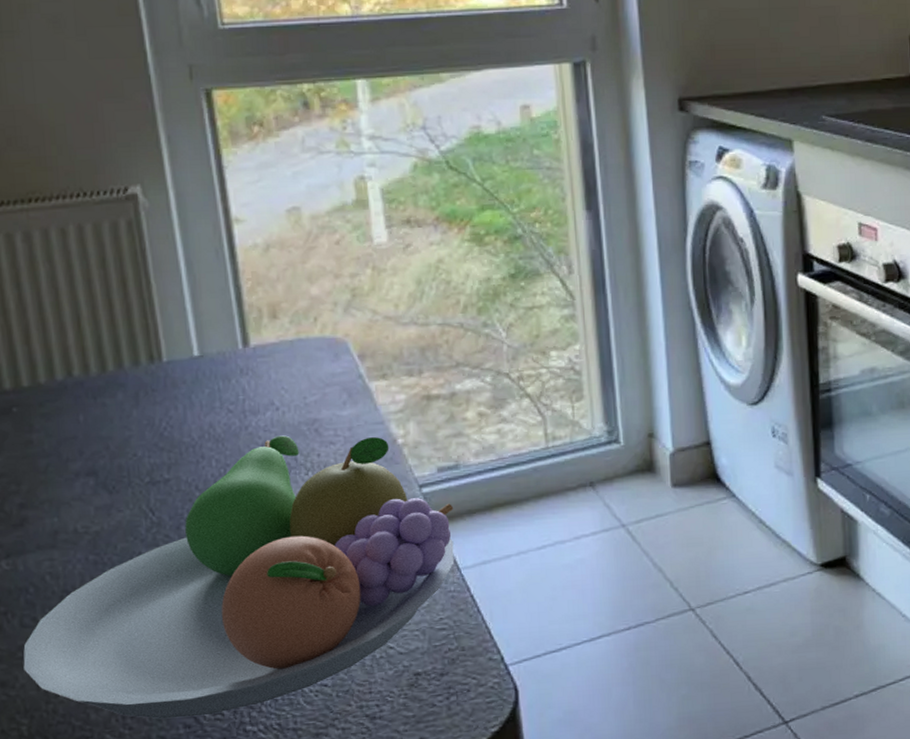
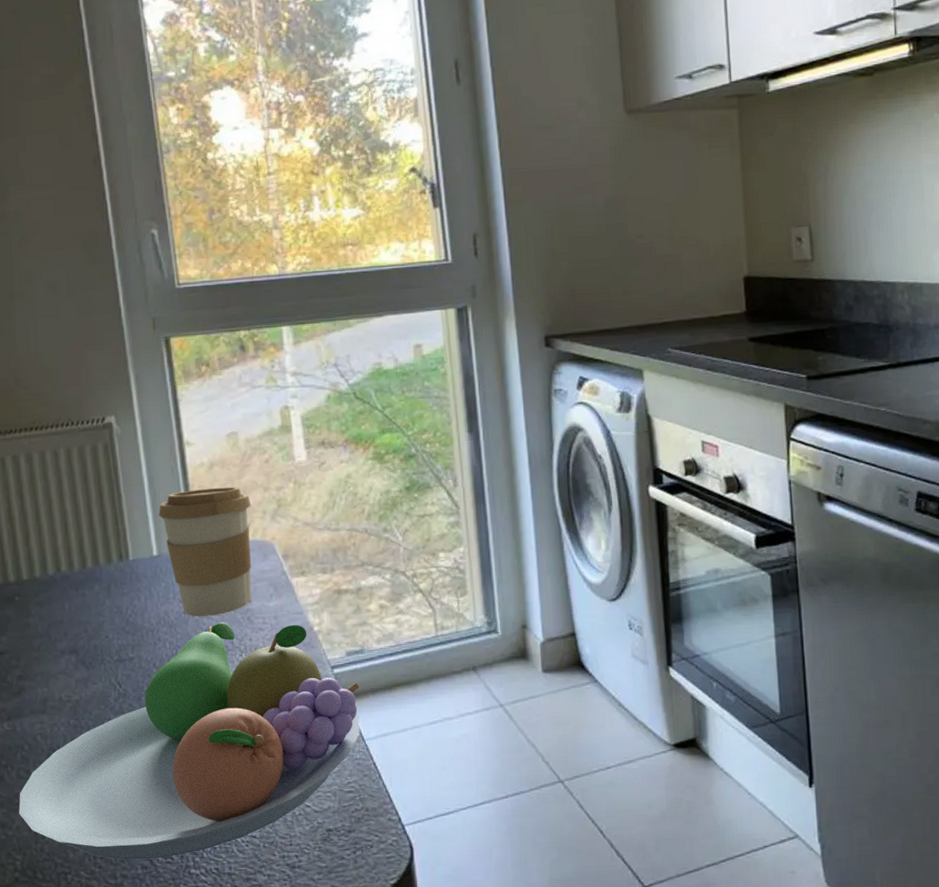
coffee cup: none [200,273,320,430] -> present [158,486,252,617]

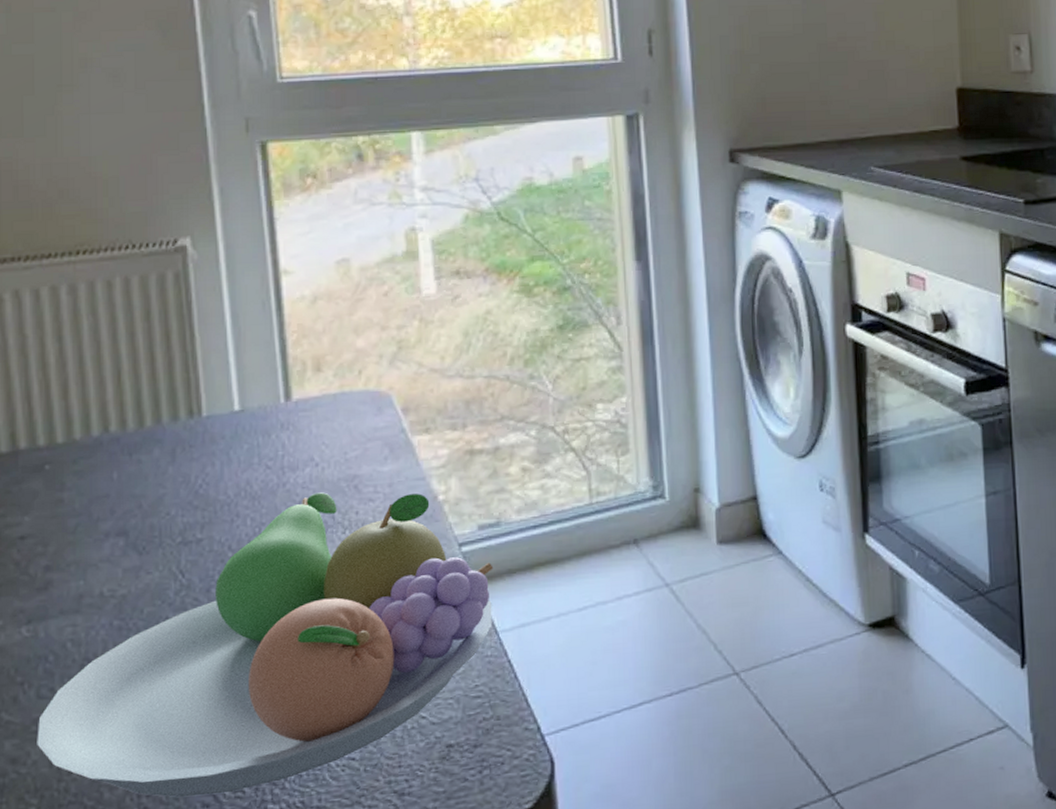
coffee cup: present [158,486,252,617] -> none [243,325,365,487]

